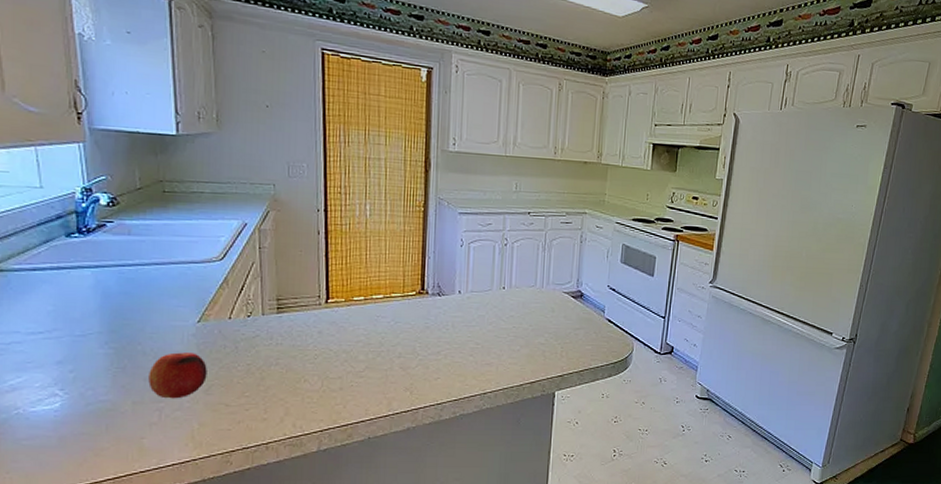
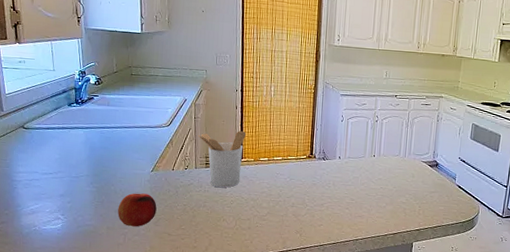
utensil holder: none [264,263,334,339] -> present [197,131,246,188]

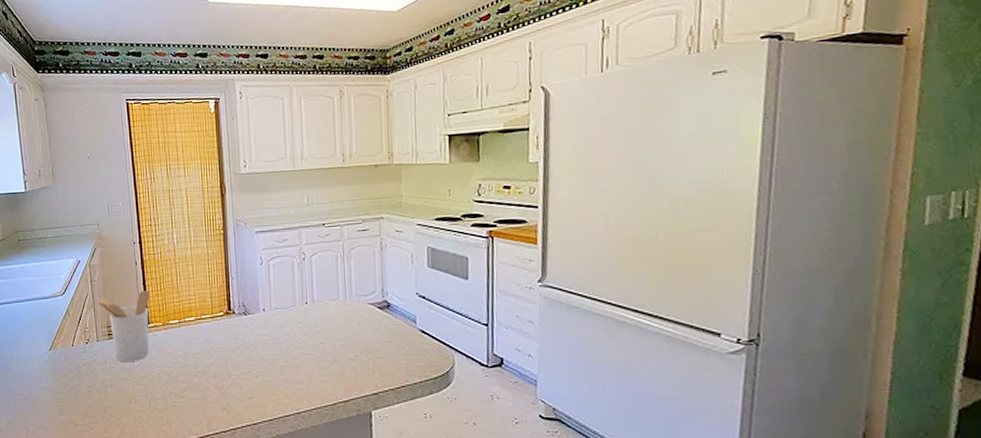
fruit: present [118,193,157,227] -> none [17,377,59,419]

